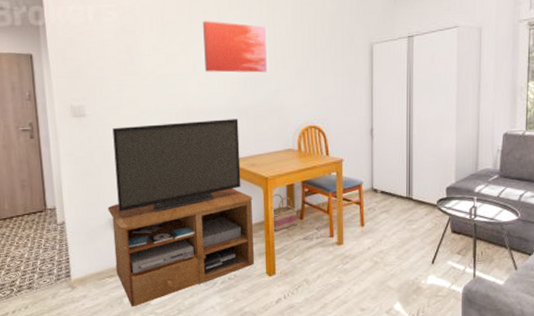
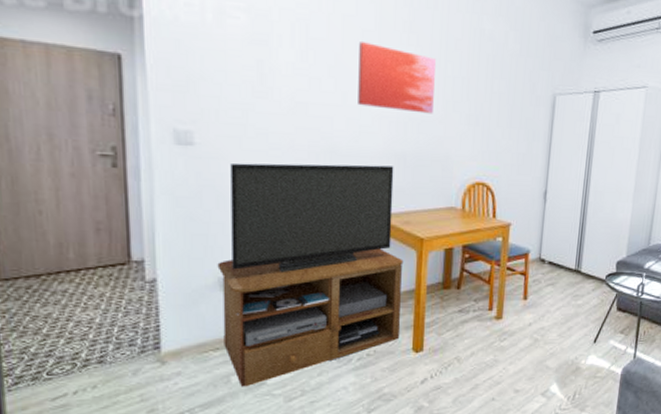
basket: present [271,193,298,232] -> none [424,258,455,303]

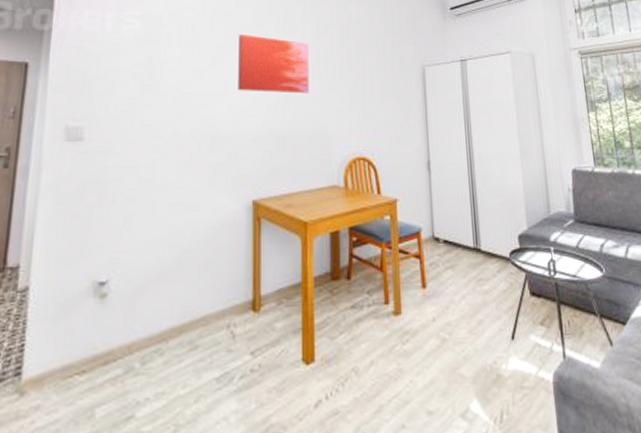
tv stand: present [217,162,404,387] -> none [91,147,288,424]

